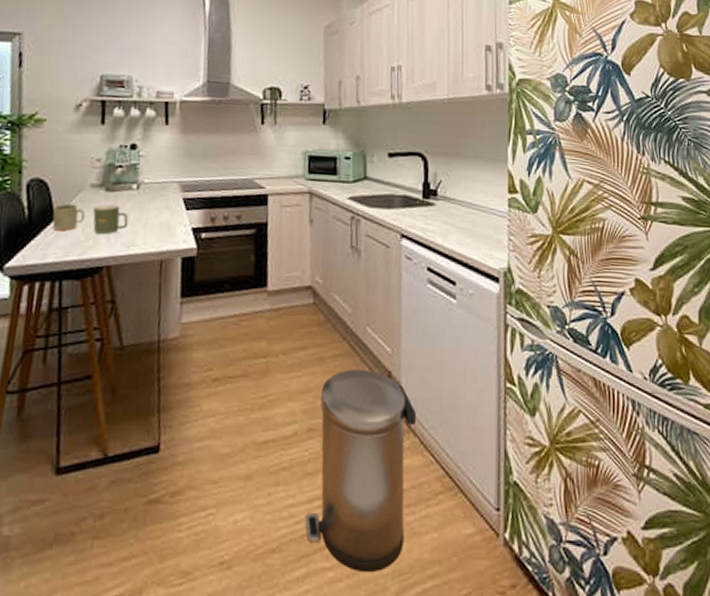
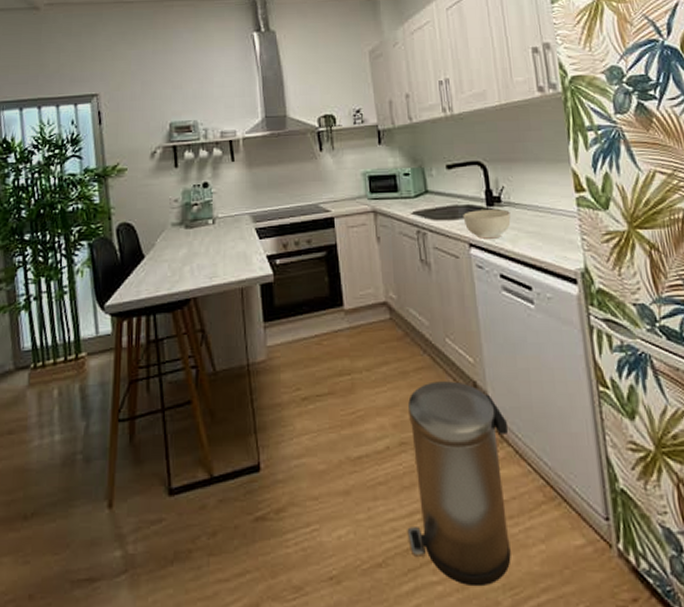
mug: present [52,203,86,231] -> none [141,243,170,269]
mug: present [93,205,129,236] -> none [176,241,208,270]
bowl: none [398,201,445,232] -> present [463,209,511,239]

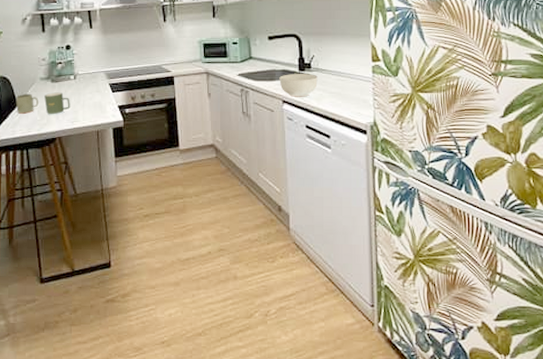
mug: none [141,243,170,269] -> present [15,93,39,114]
mug: none [176,241,208,270] -> present [44,92,70,115]
pedal bin: present [407,381,511,585] -> none [222,205,304,349]

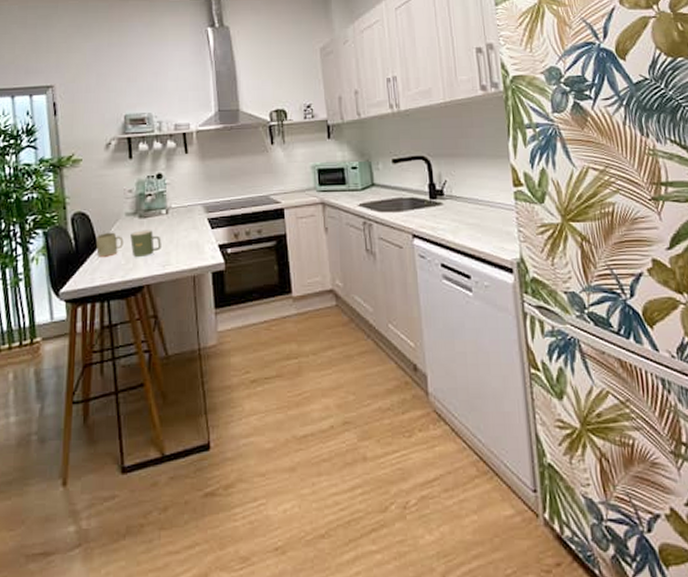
bowl: present [279,74,318,97] -> none [407,202,452,230]

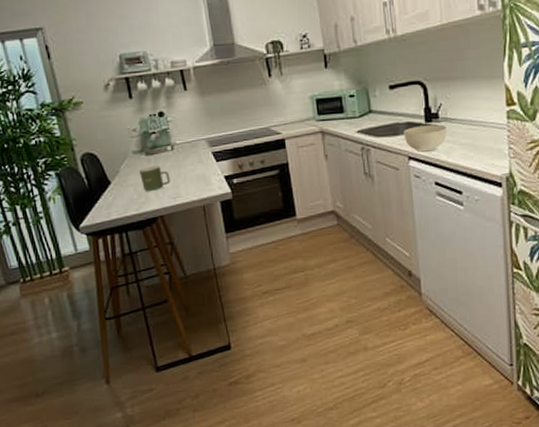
mug: present [95,232,124,257] -> none [107,170,134,193]
bowl: none [407,202,452,230] -> present [403,125,447,152]

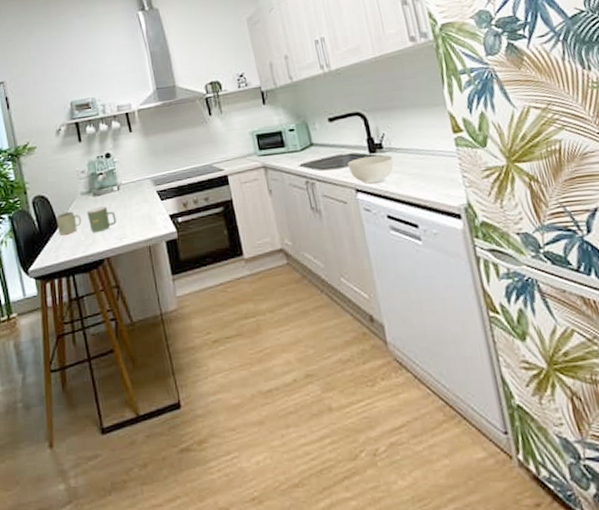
mug: none [107,170,134,193] -> present [56,211,82,235]

